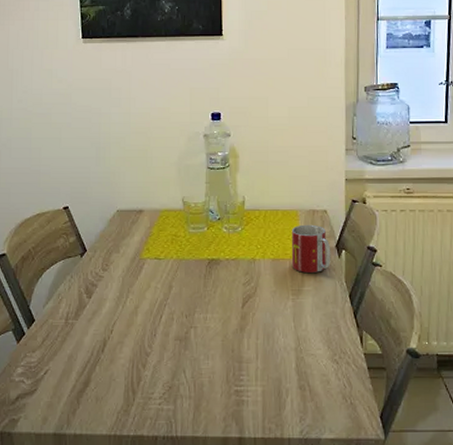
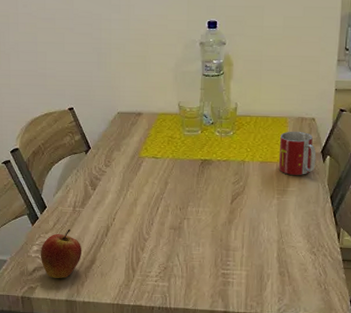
apple: none [25,346,75,406] -> present [40,229,82,278]

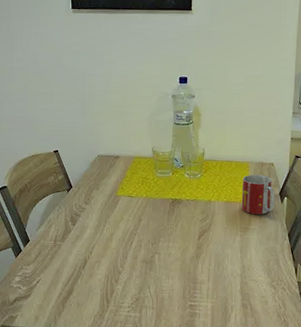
apple: present [40,229,82,278] -> none [21,261,61,308]

